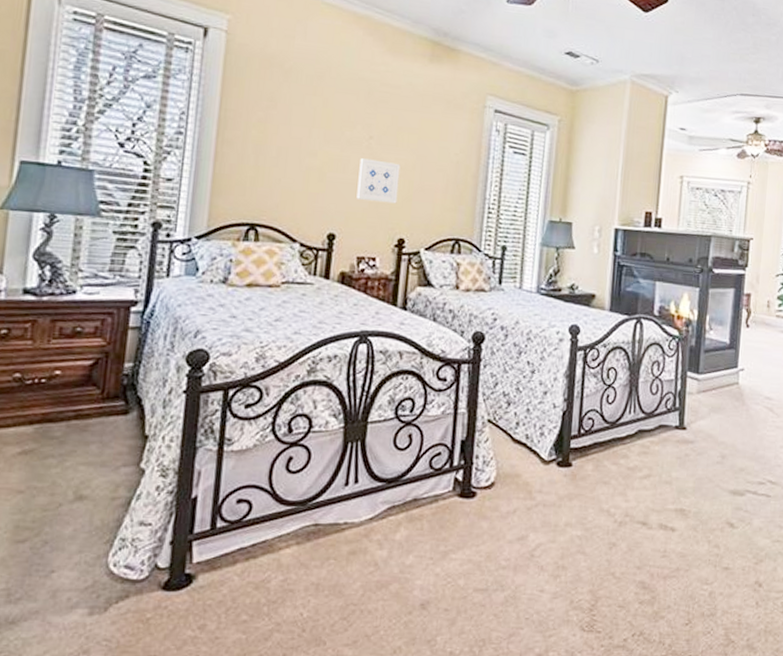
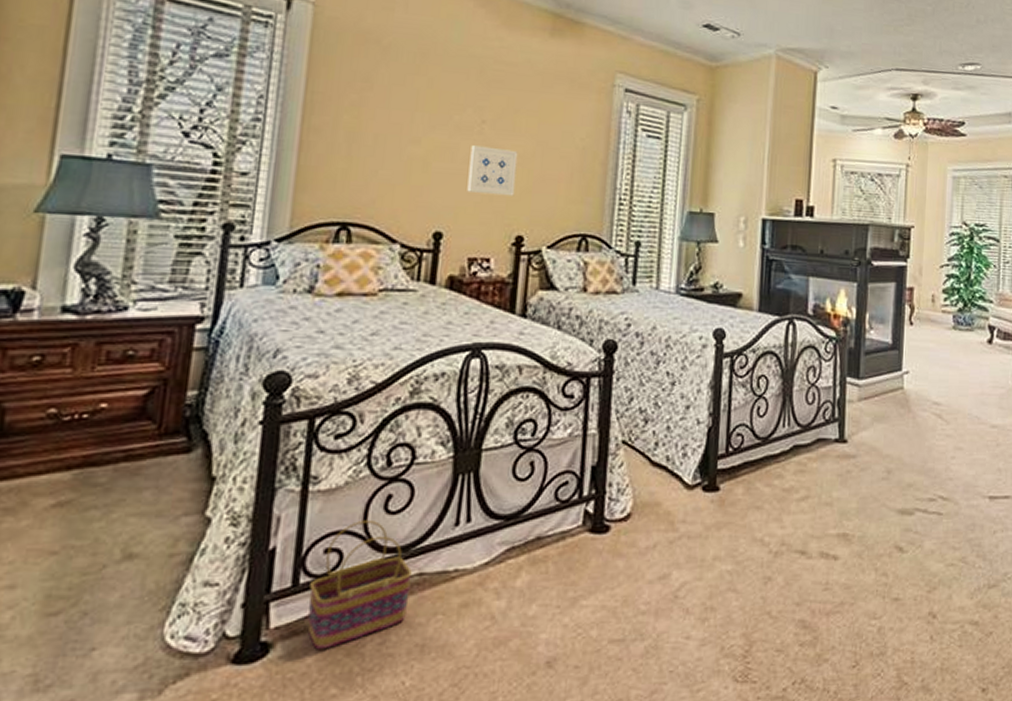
basket: none [223,477,309,583] -> present [307,519,412,650]

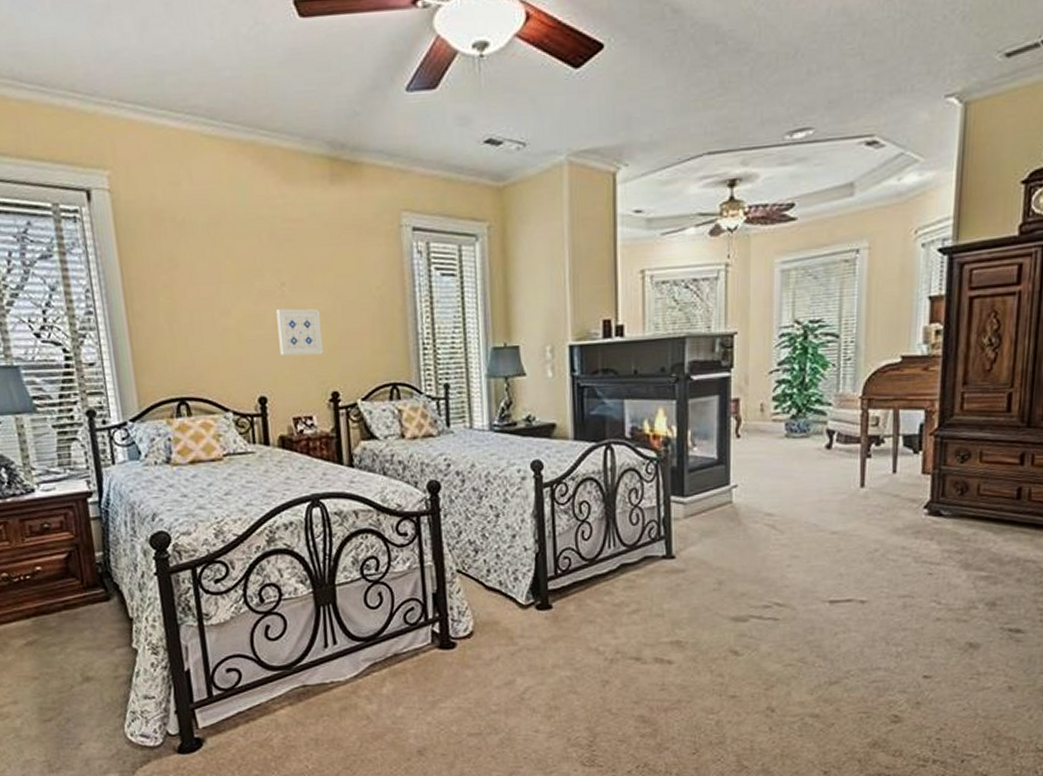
basket: present [307,519,412,650] -> none [221,645,299,743]

